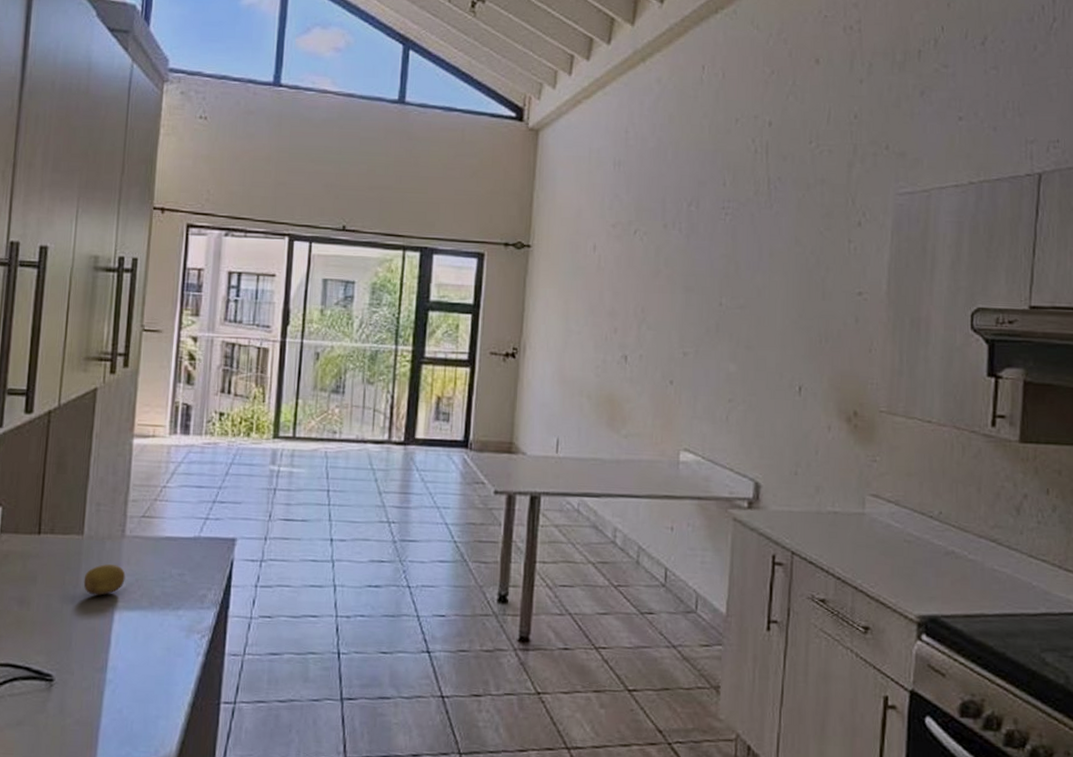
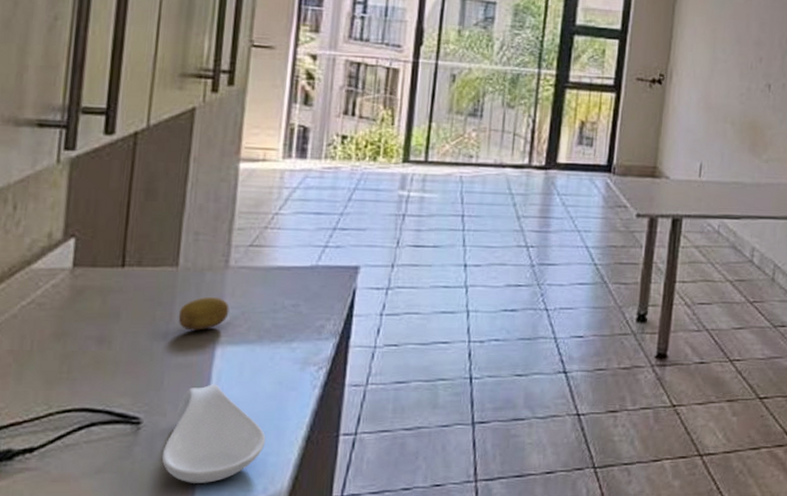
spoon rest: none [70,647,157,742] -> present [161,384,266,483]

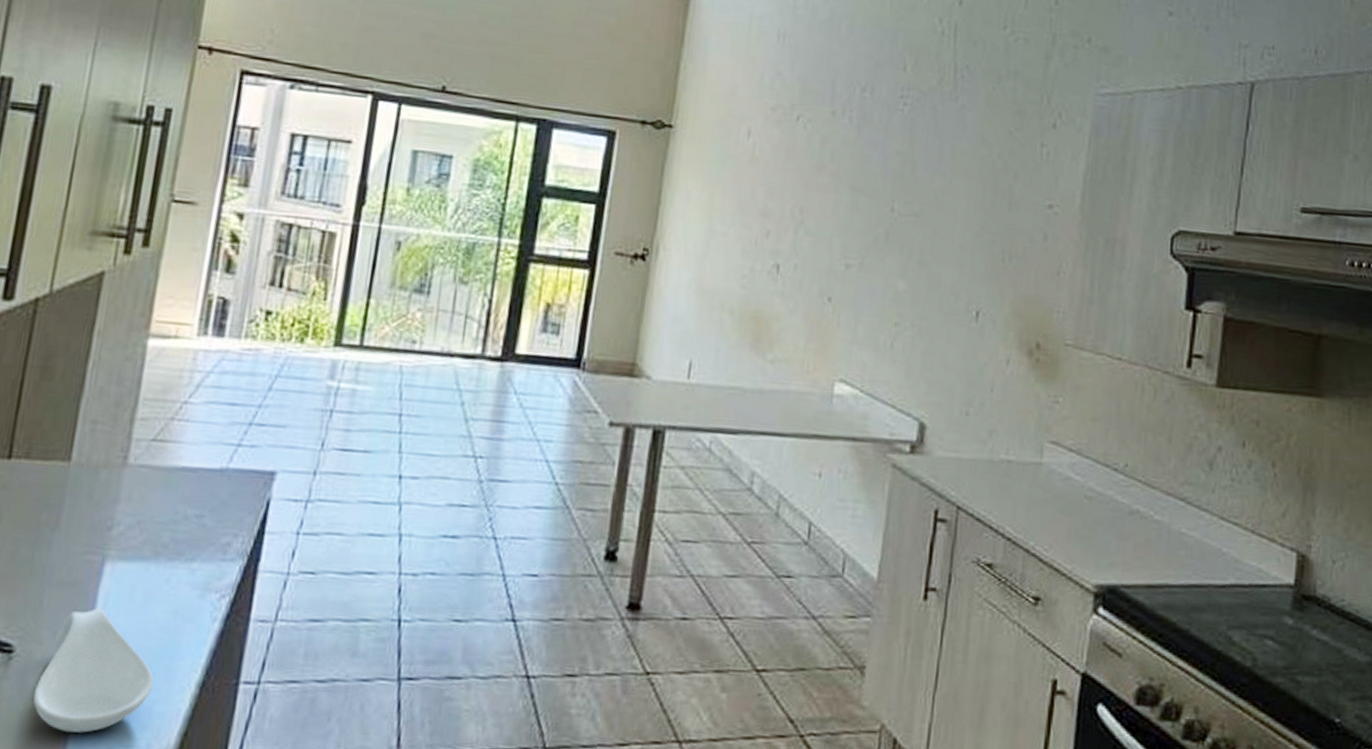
fruit: present [178,296,229,331] -> none [65,499,124,541]

